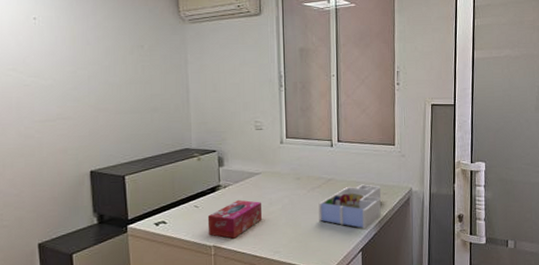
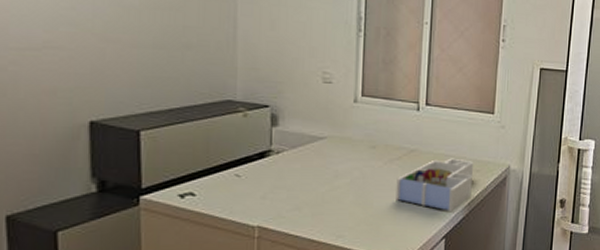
tissue box: present [207,199,262,239] -> none [251,169,324,218]

